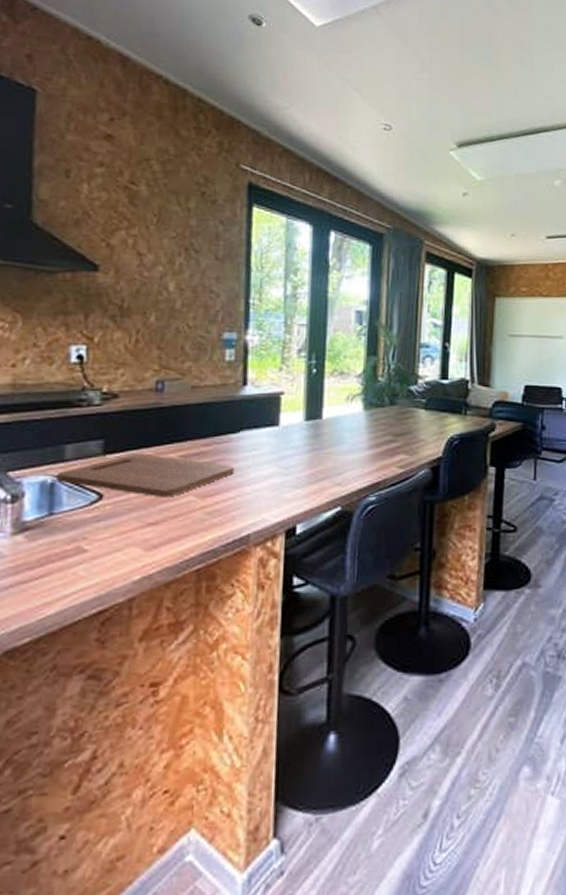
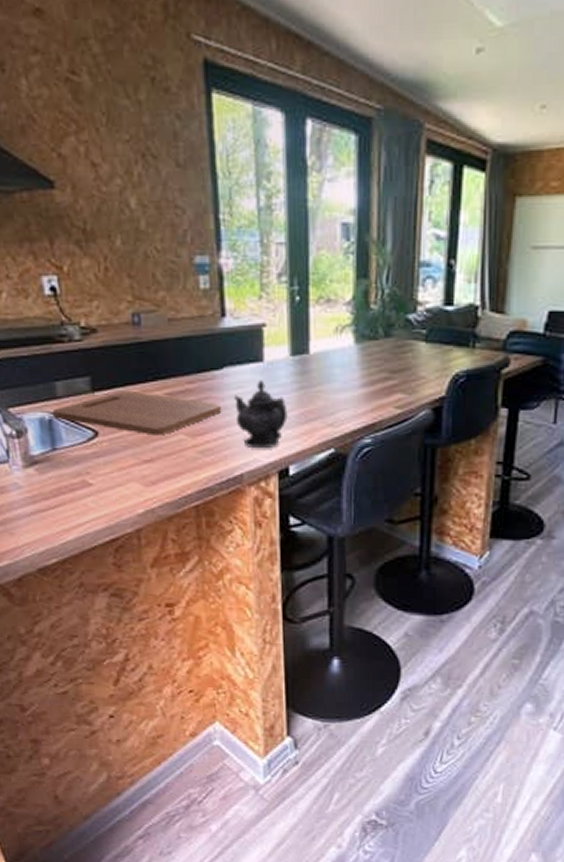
teapot: none [248,443,299,509] -> present [234,380,288,449]

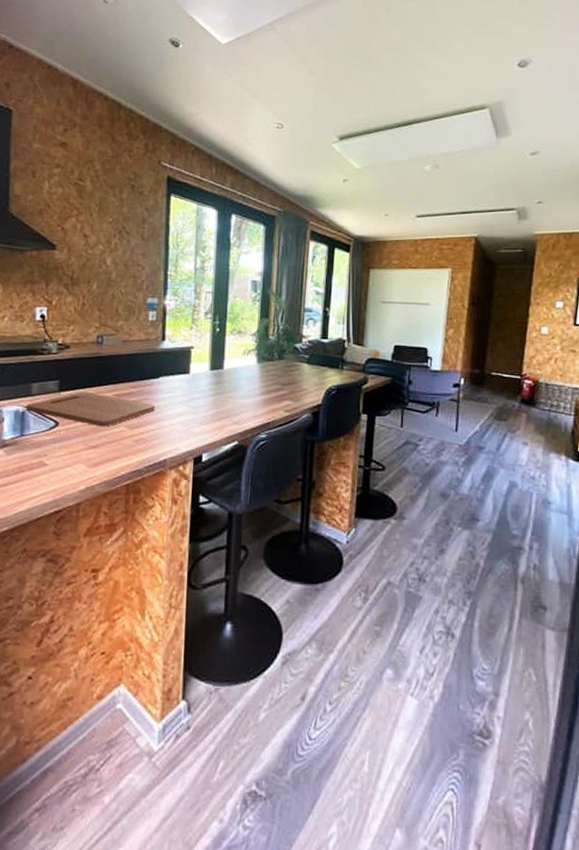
teapot: present [234,380,288,449] -> none [165,387,205,440]

